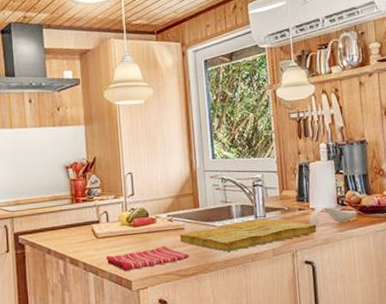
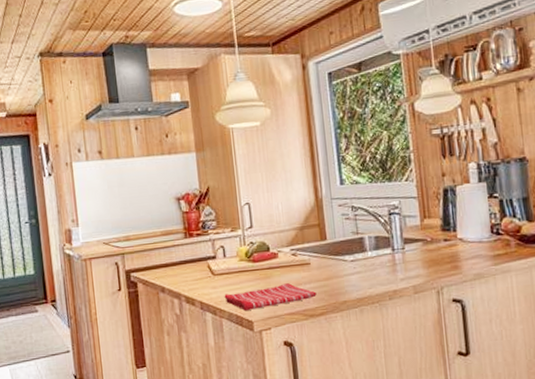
cutting board: present [179,218,316,252] -> none [305,250,466,289]
spoon rest: present [309,206,357,226] -> none [457,236,516,258]

